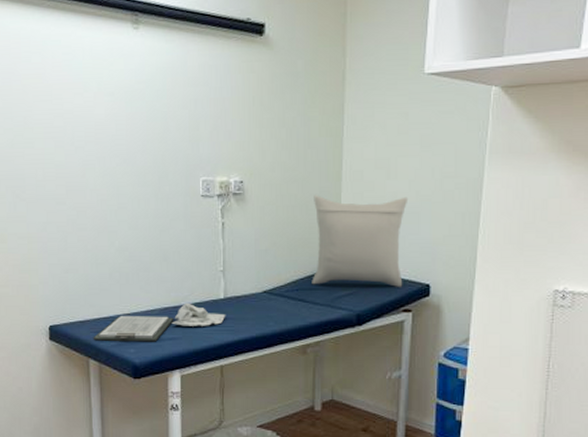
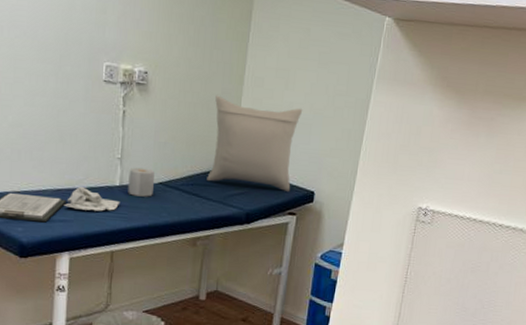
paper towel roll: none [232,278,258,307] -> present [128,167,155,197]

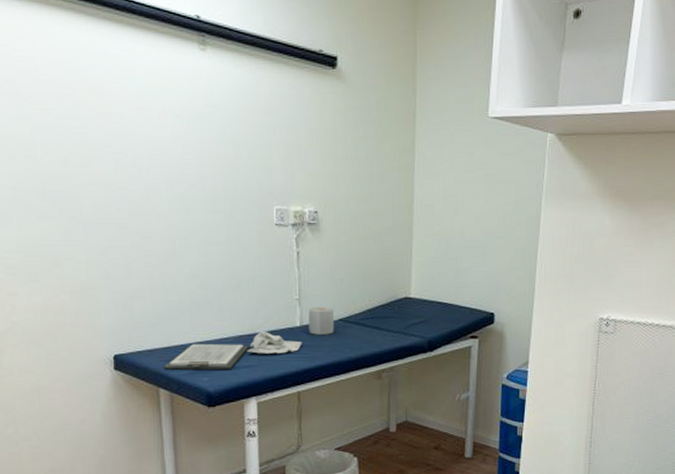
pillow: present [207,95,303,193] -> none [386,227,475,316]

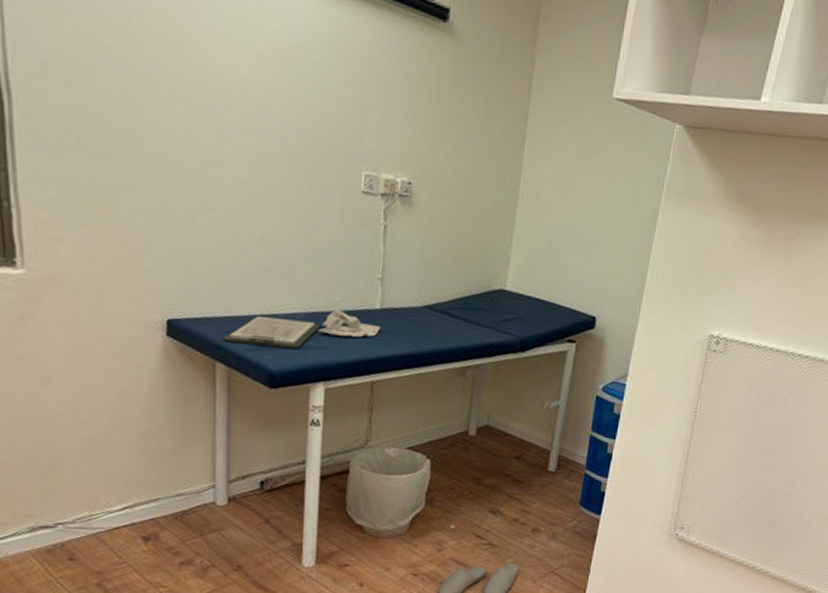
paper towel roll: present [308,306,334,335] -> none [389,288,419,322]

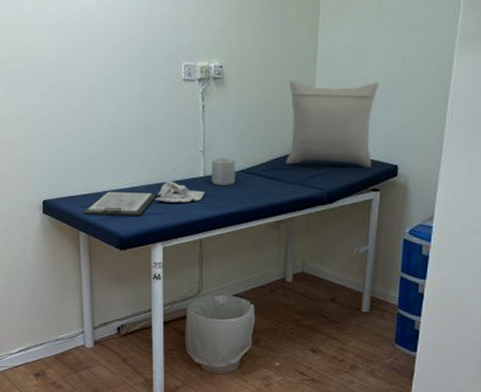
paper towel roll: none [389,288,419,322] -> present [211,158,235,185]
pillow: none [477,209,584,318] -> present [286,79,380,169]

